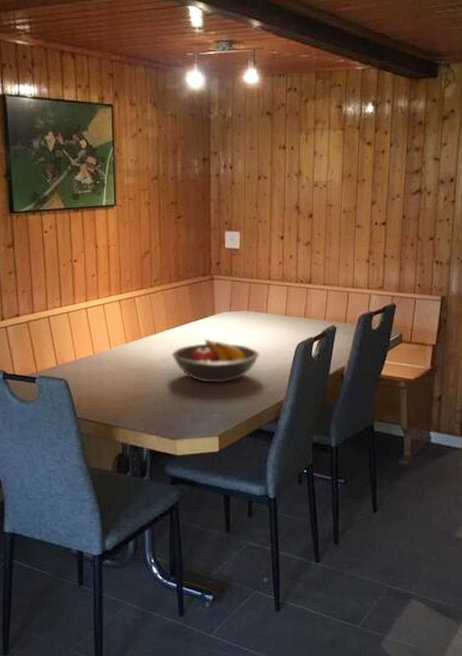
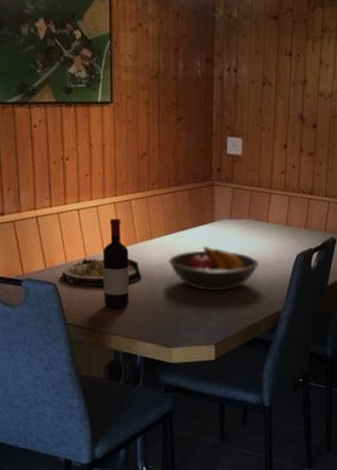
salad plate: none [71,353,147,381] -> present [61,258,142,286]
wine bottle: none [109,315,135,403] -> present [102,218,129,309]

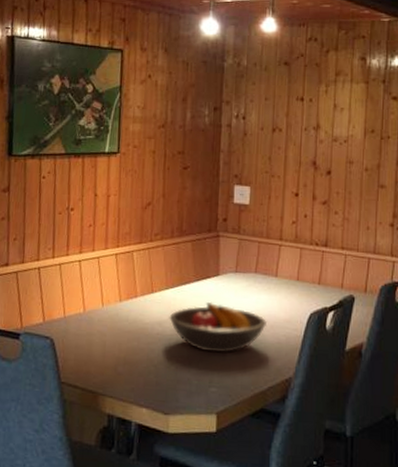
salad plate: present [61,258,142,286] -> none [58,311,141,343]
wine bottle: present [102,218,129,309] -> none [100,270,128,369]

